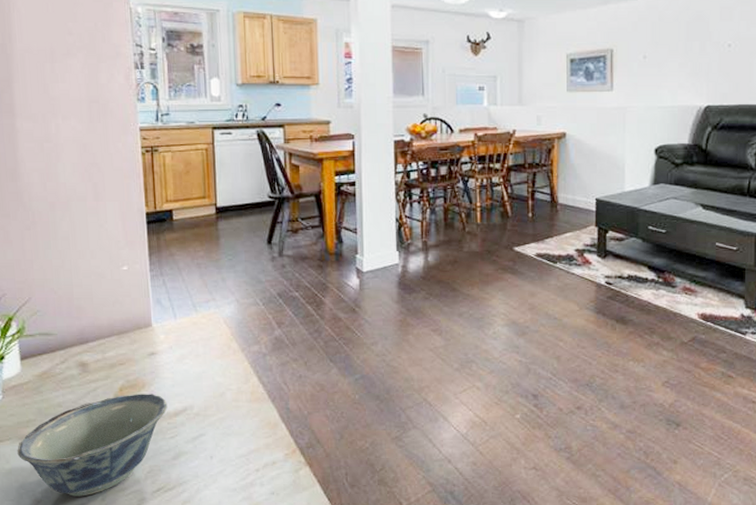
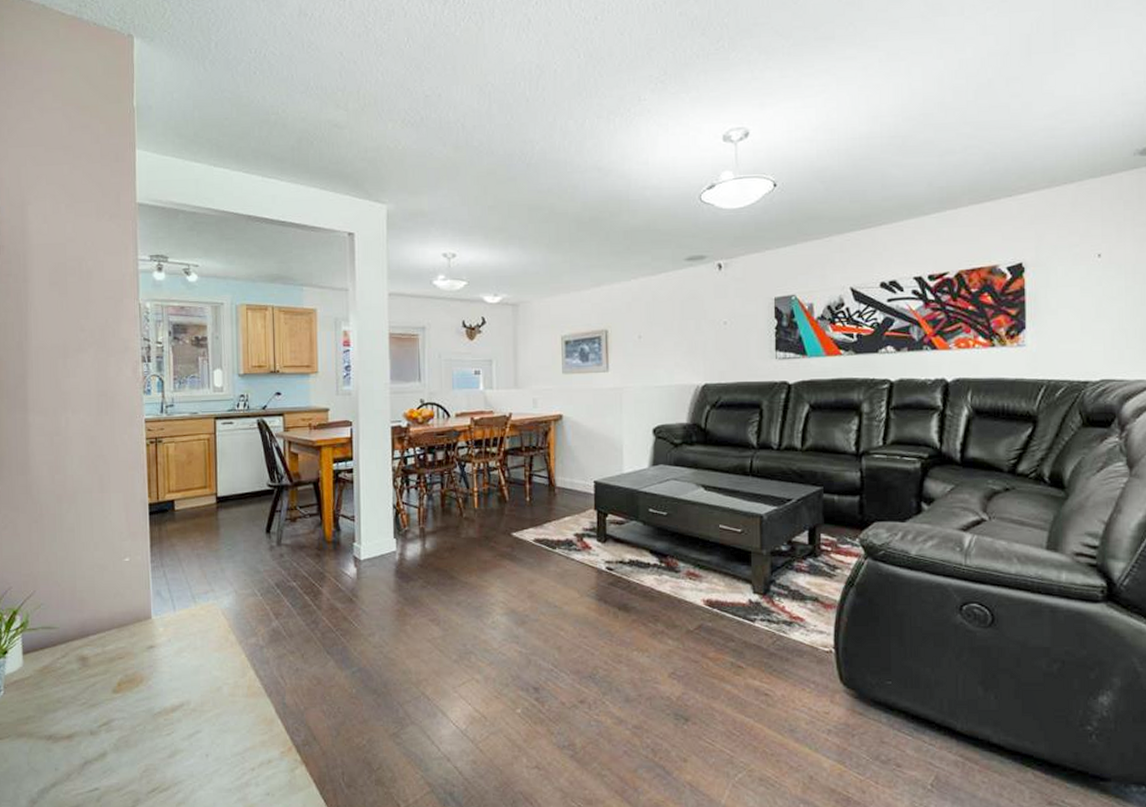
bowl: present [17,394,168,497] -> none [16,689,165,797]

